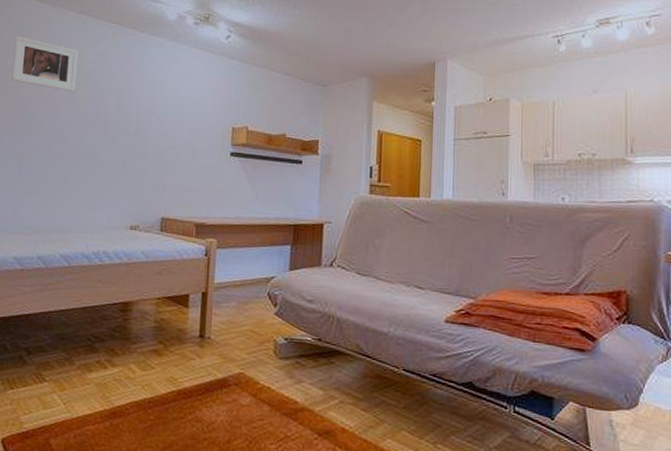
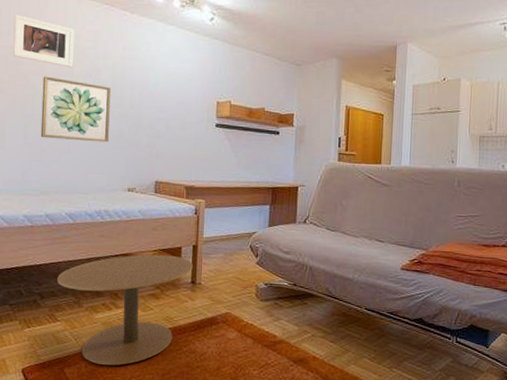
wall art: none [36,101,116,174] -> present [40,76,111,143]
side table: none [47,303,202,436] -> present [57,254,193,365]

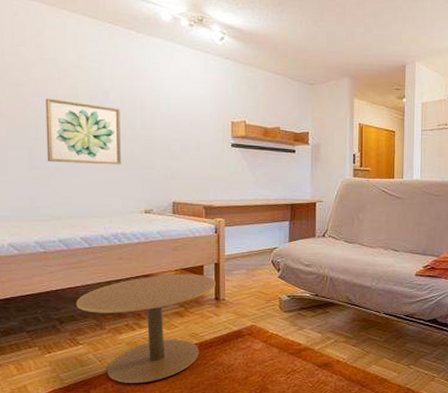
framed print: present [12,15,75,68] -> none [7,33,77,89]

